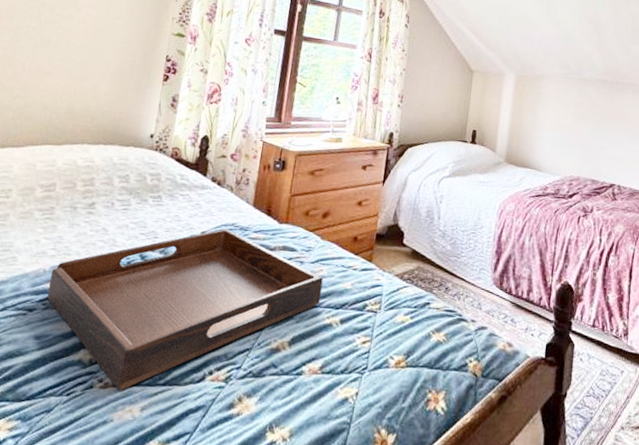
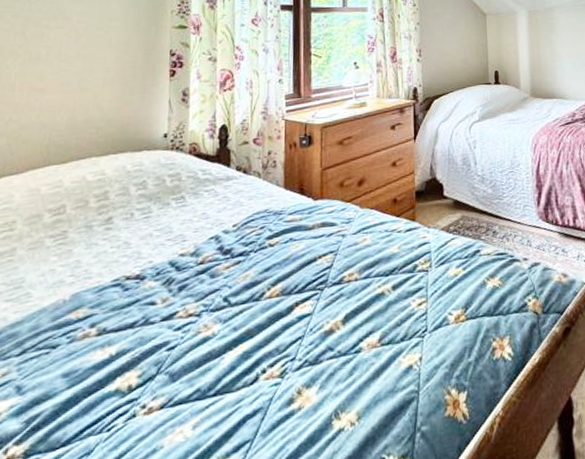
serving tray: present [47,229,323,391] -> none [71,216,368,413]

